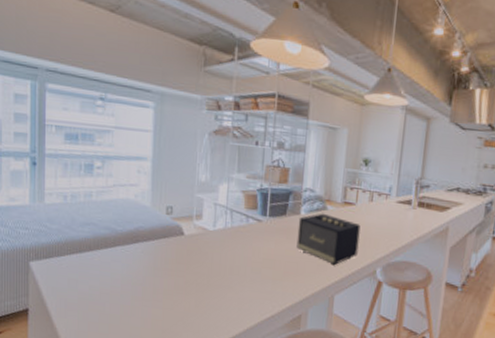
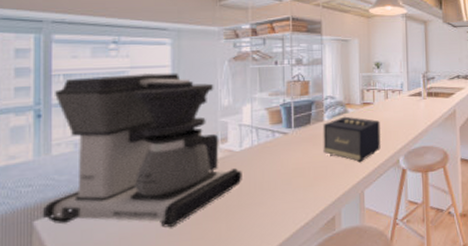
coffee maker: none [36,131,214,293] -> present [42,73,242,228]

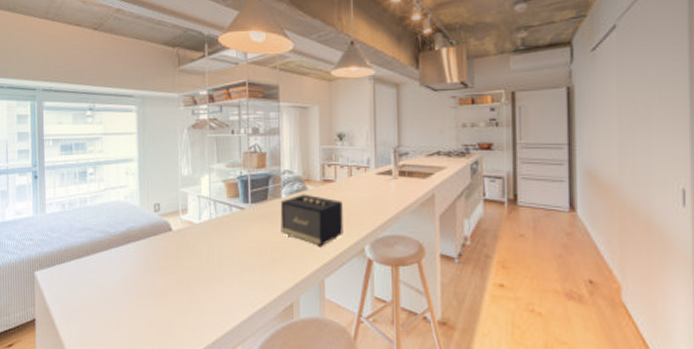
coffee maker: present [42,73,242,228] -> none [40,140,202,293]

